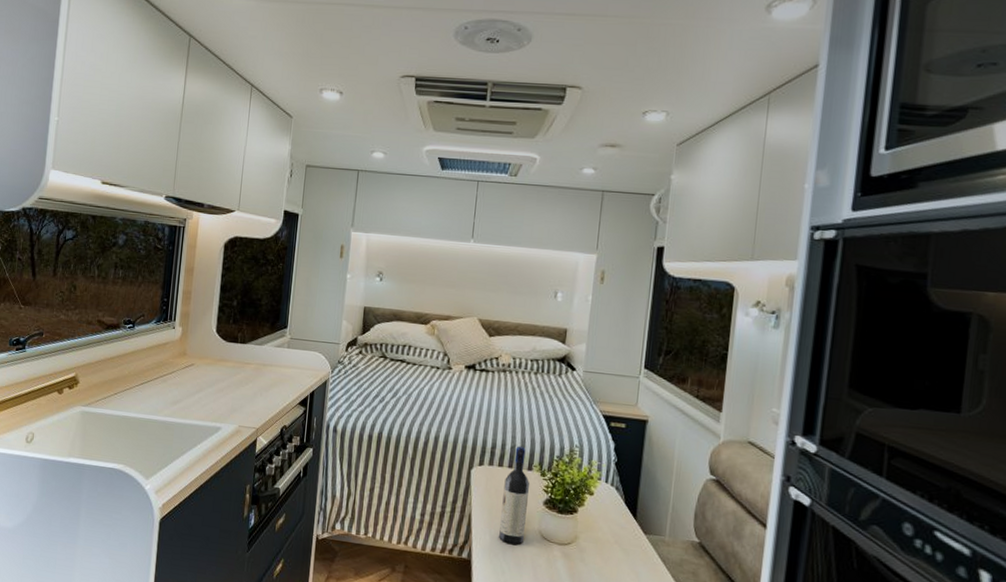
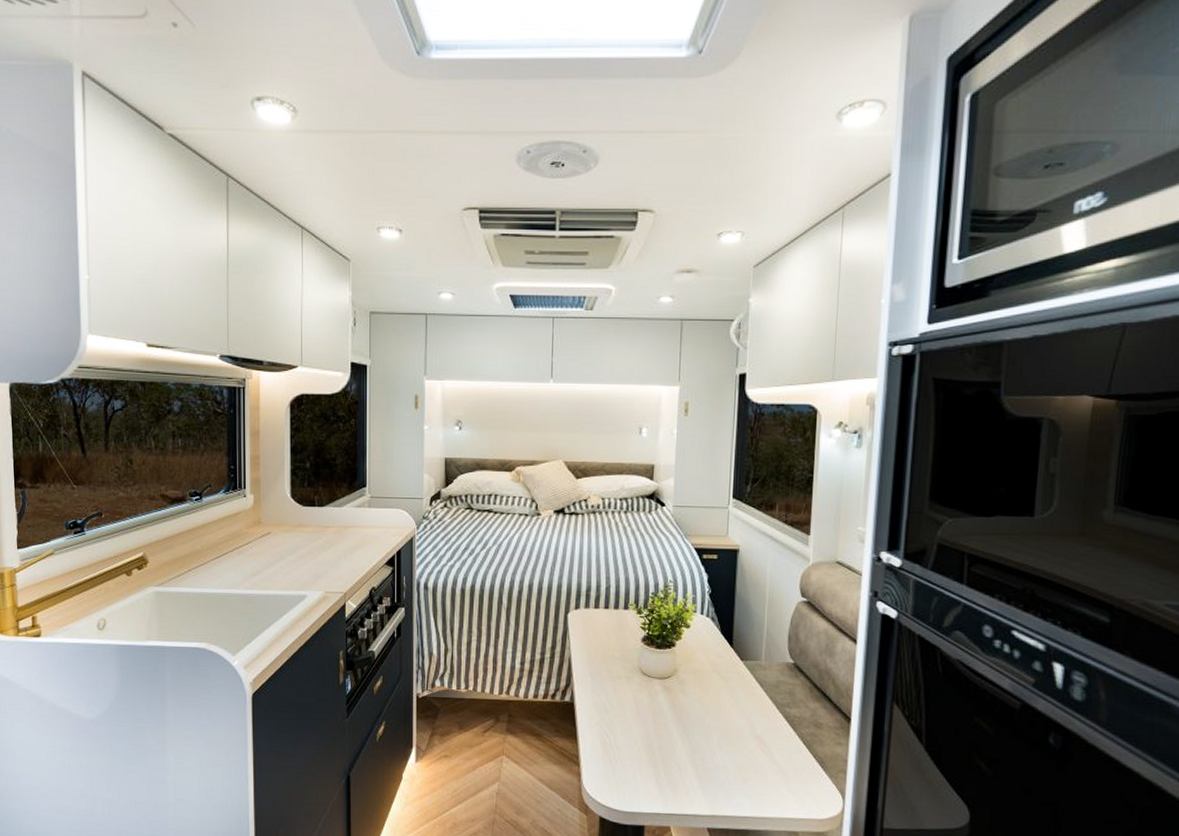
wine bottle: present [499,446,529,545] -> none [600,586,626,683]

